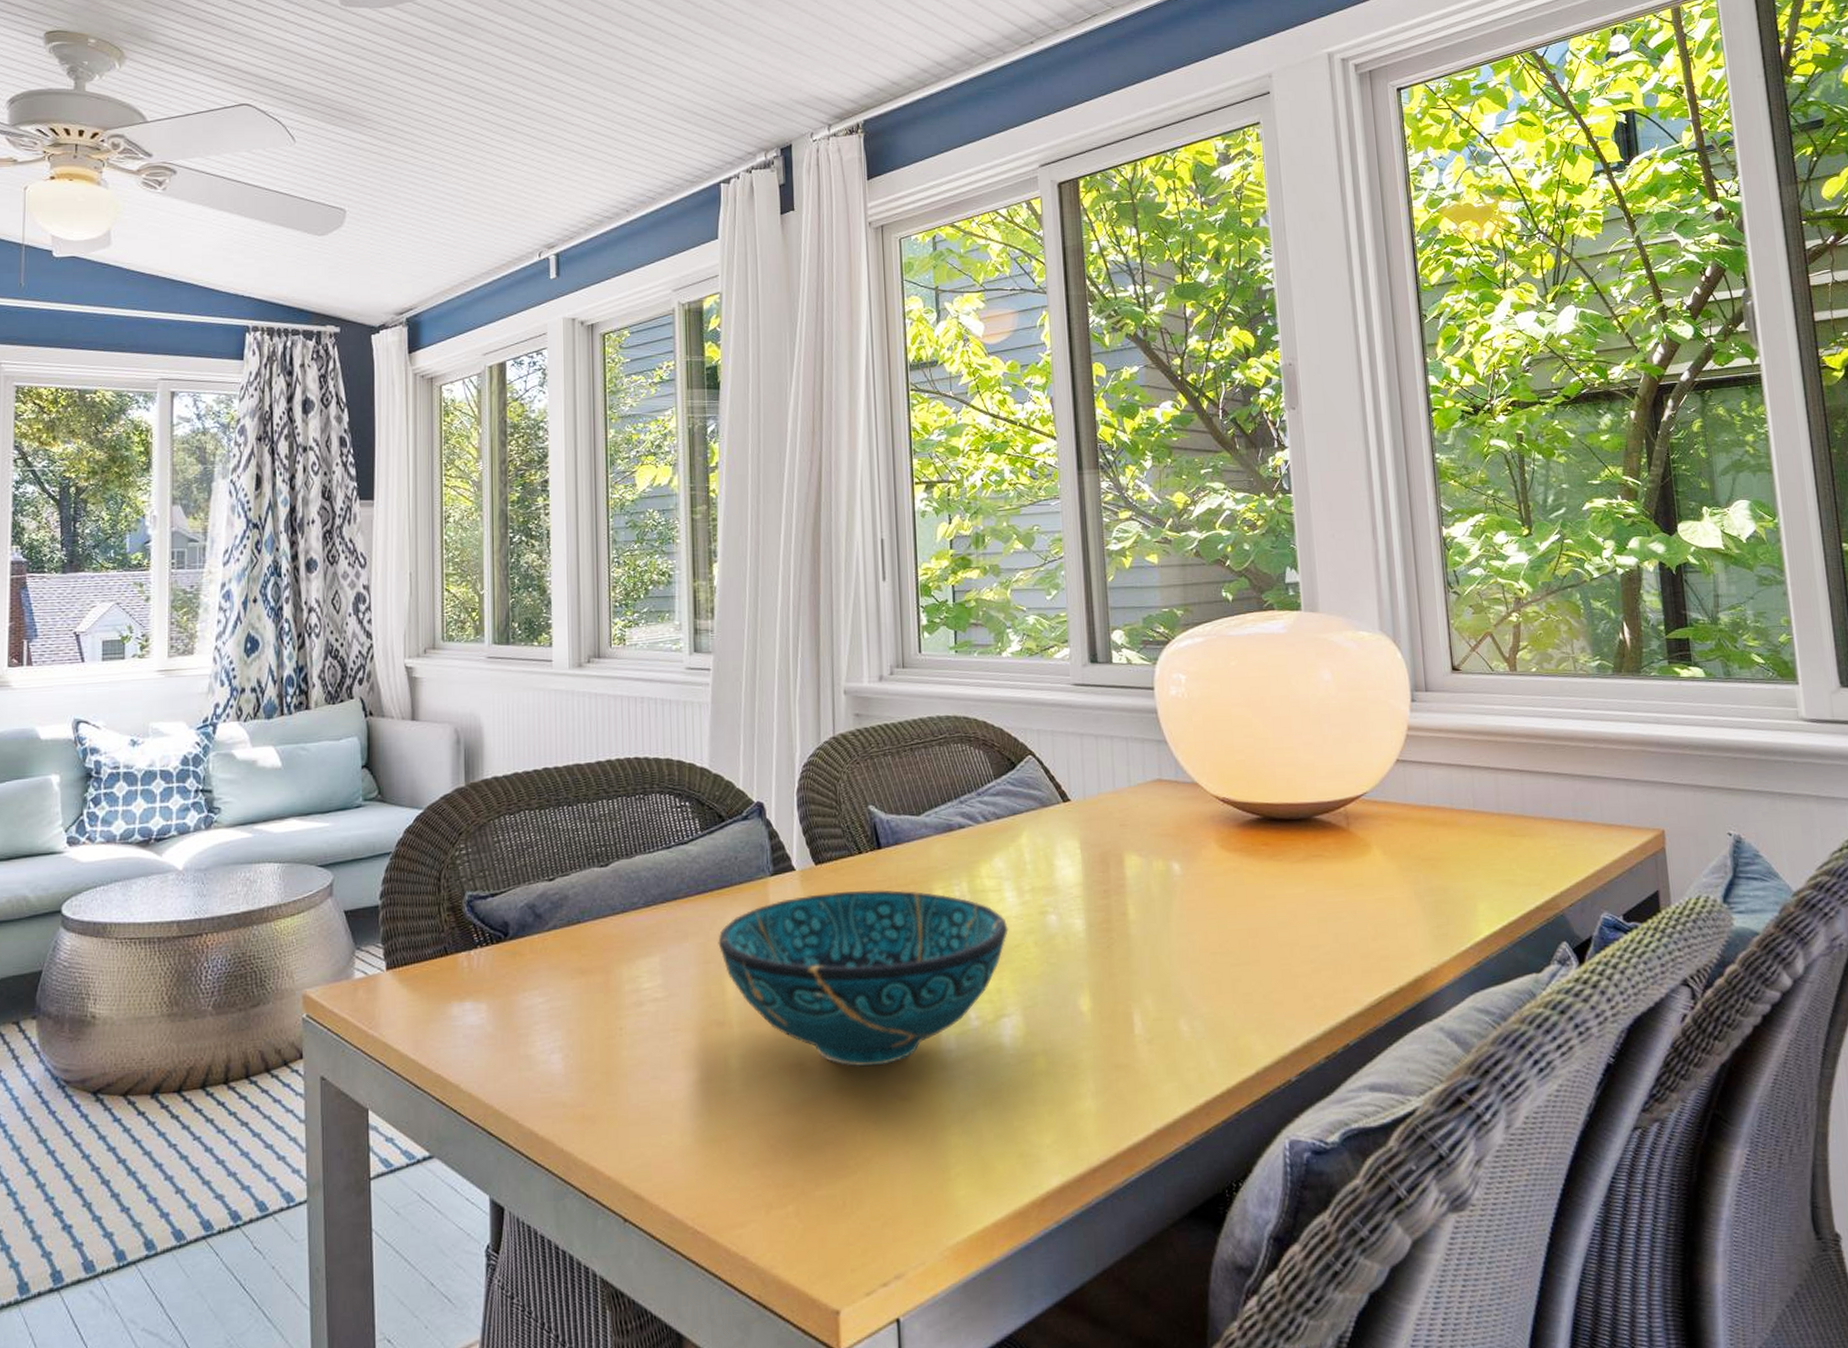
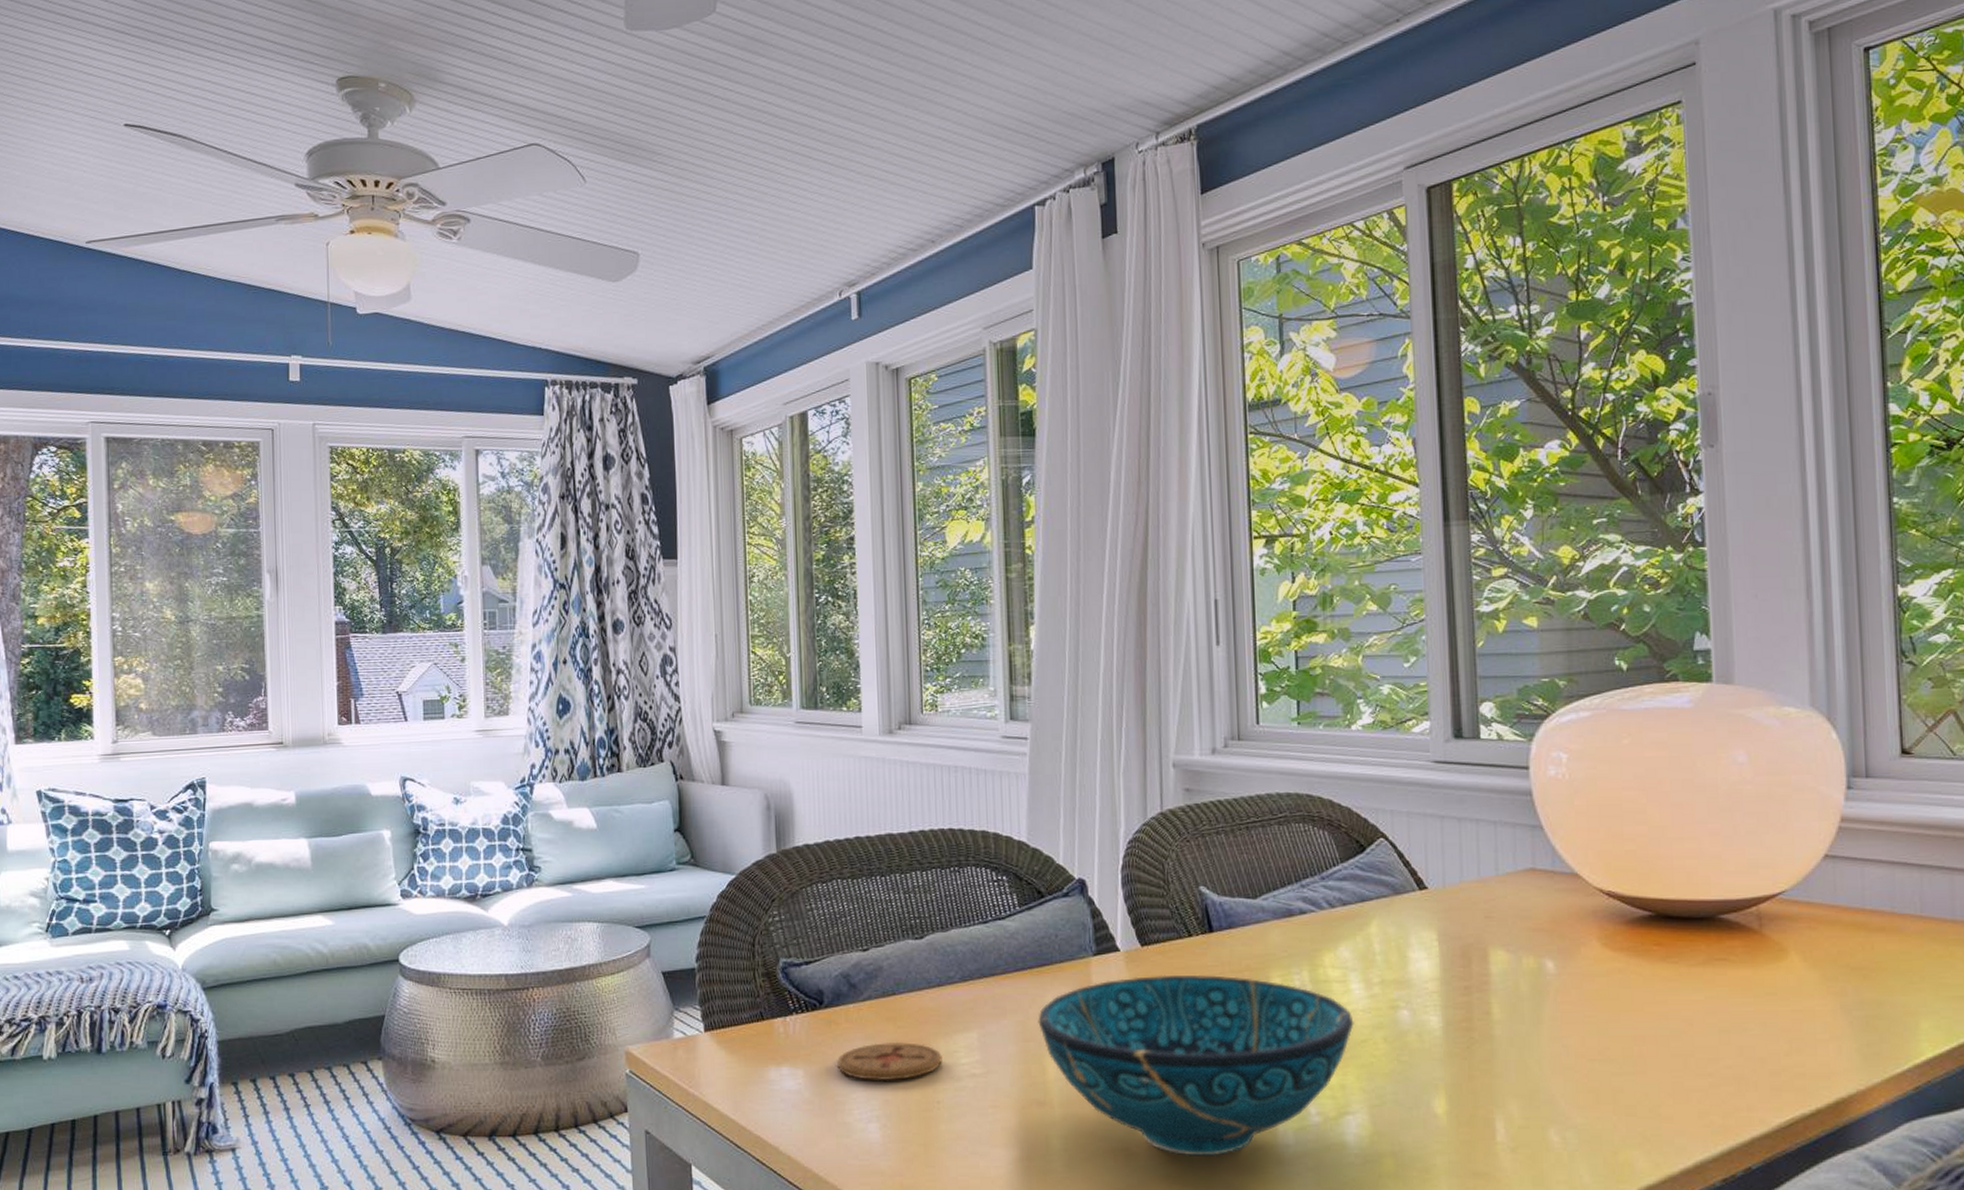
coaster: none [521,970,625,1011] -> present [837,1042,942,1082]

